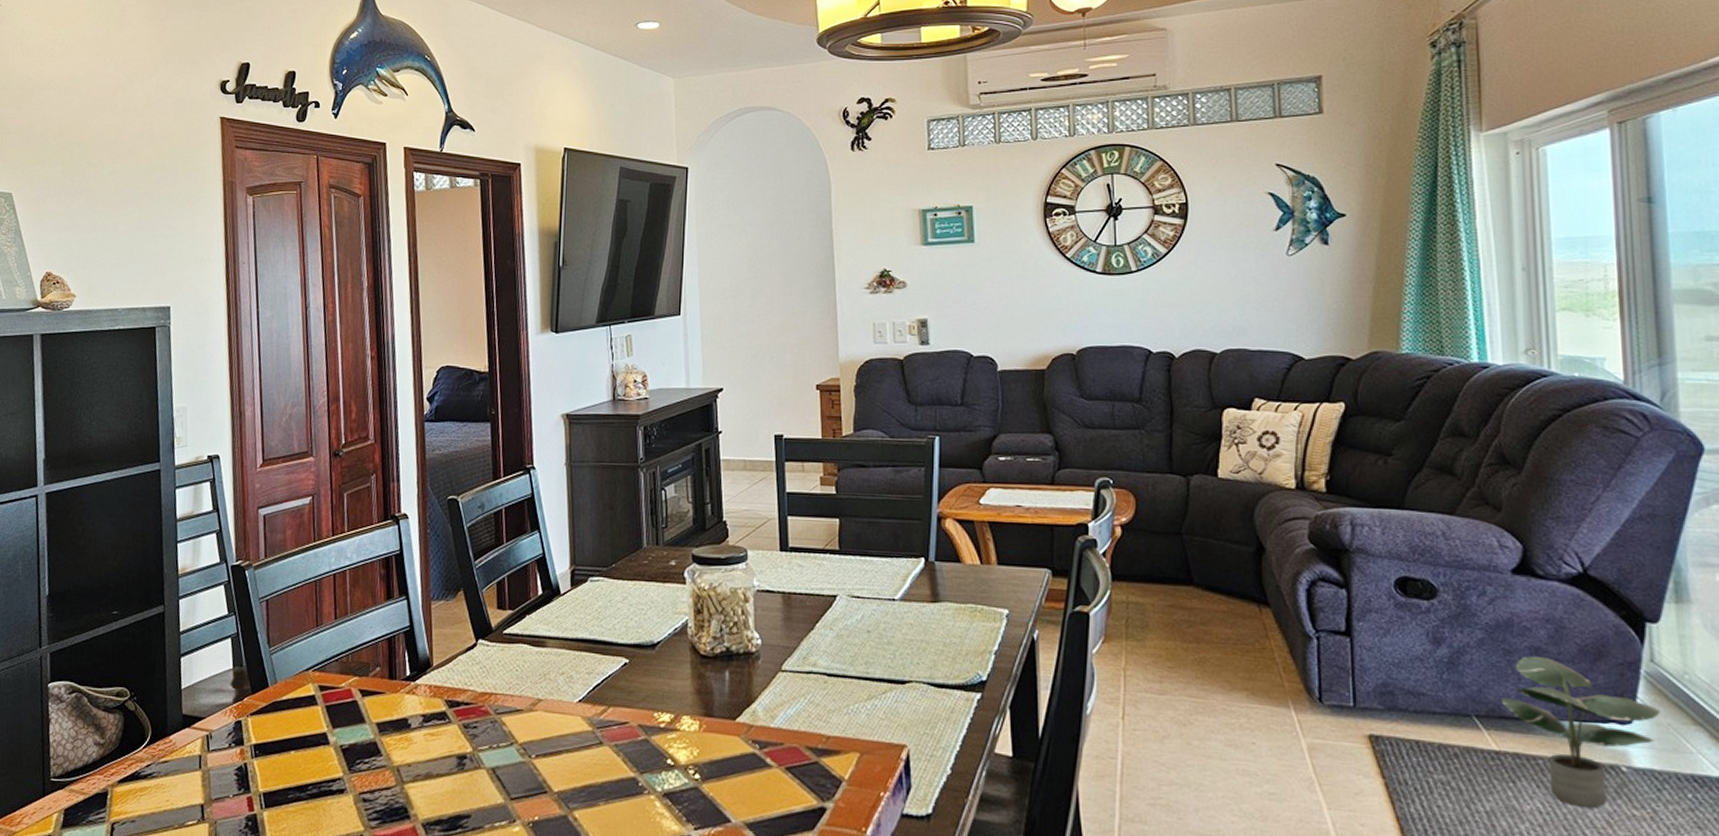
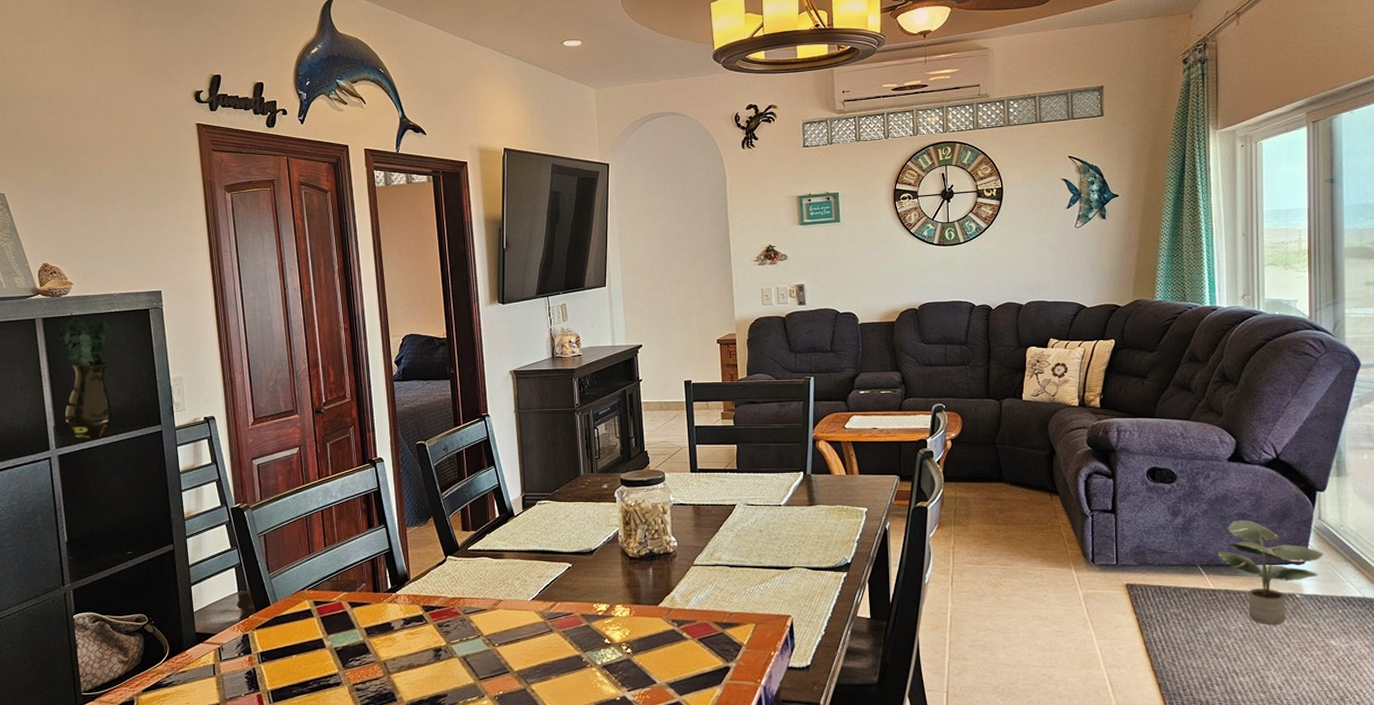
vase: none [54,329,111,474] -> present [57,313,112,437]

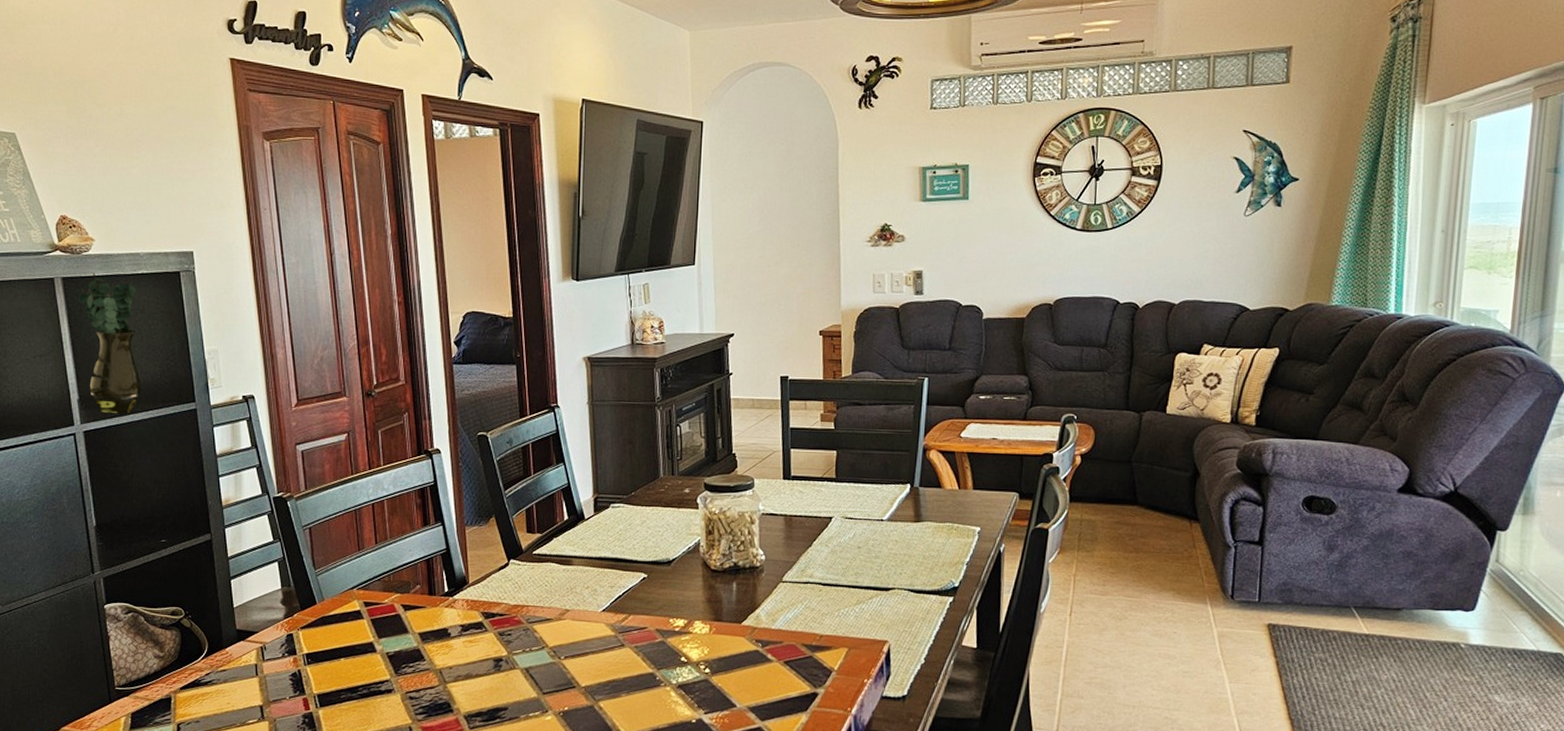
potted plant: present [1218,520,1324,625] -> none [1376,559,1498,676]

